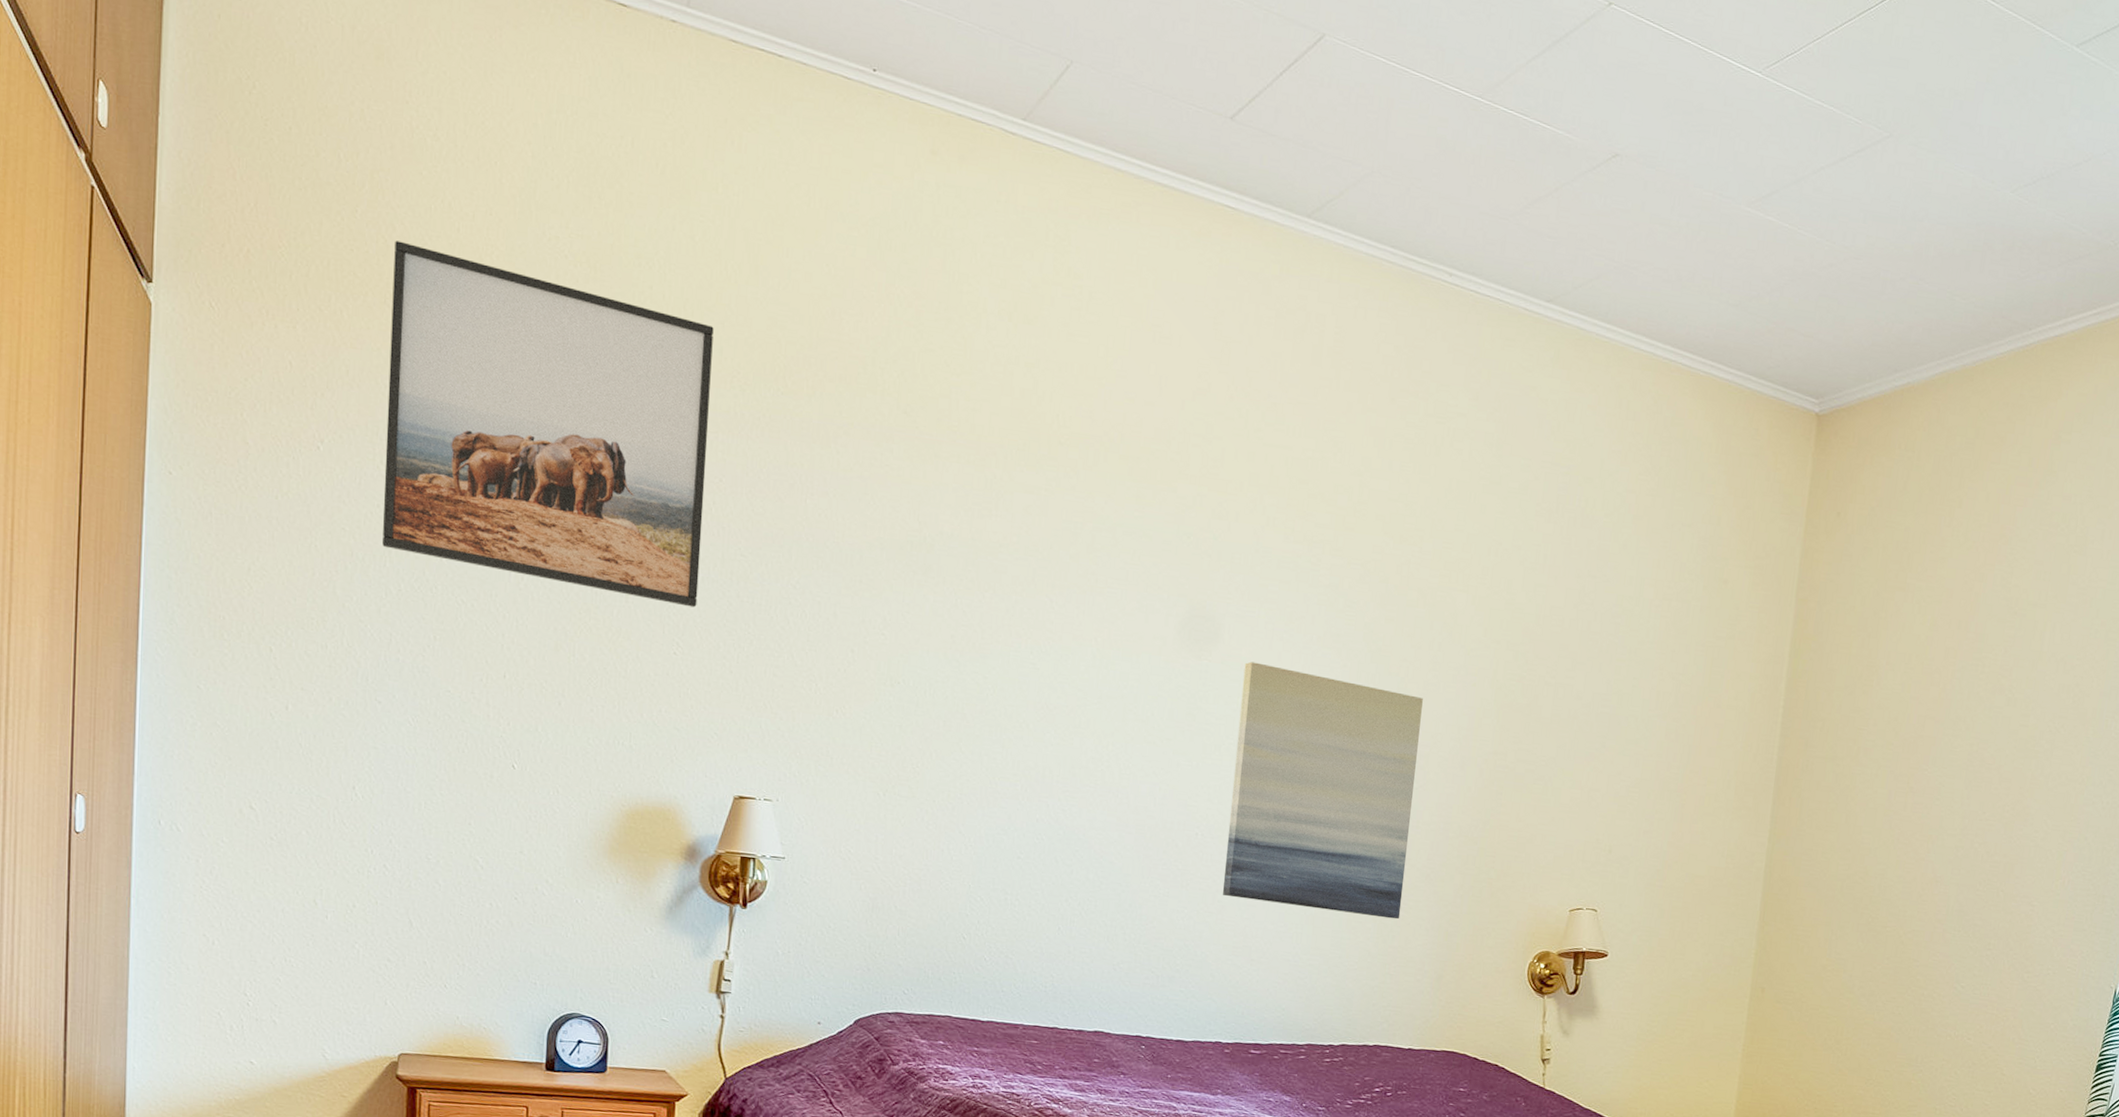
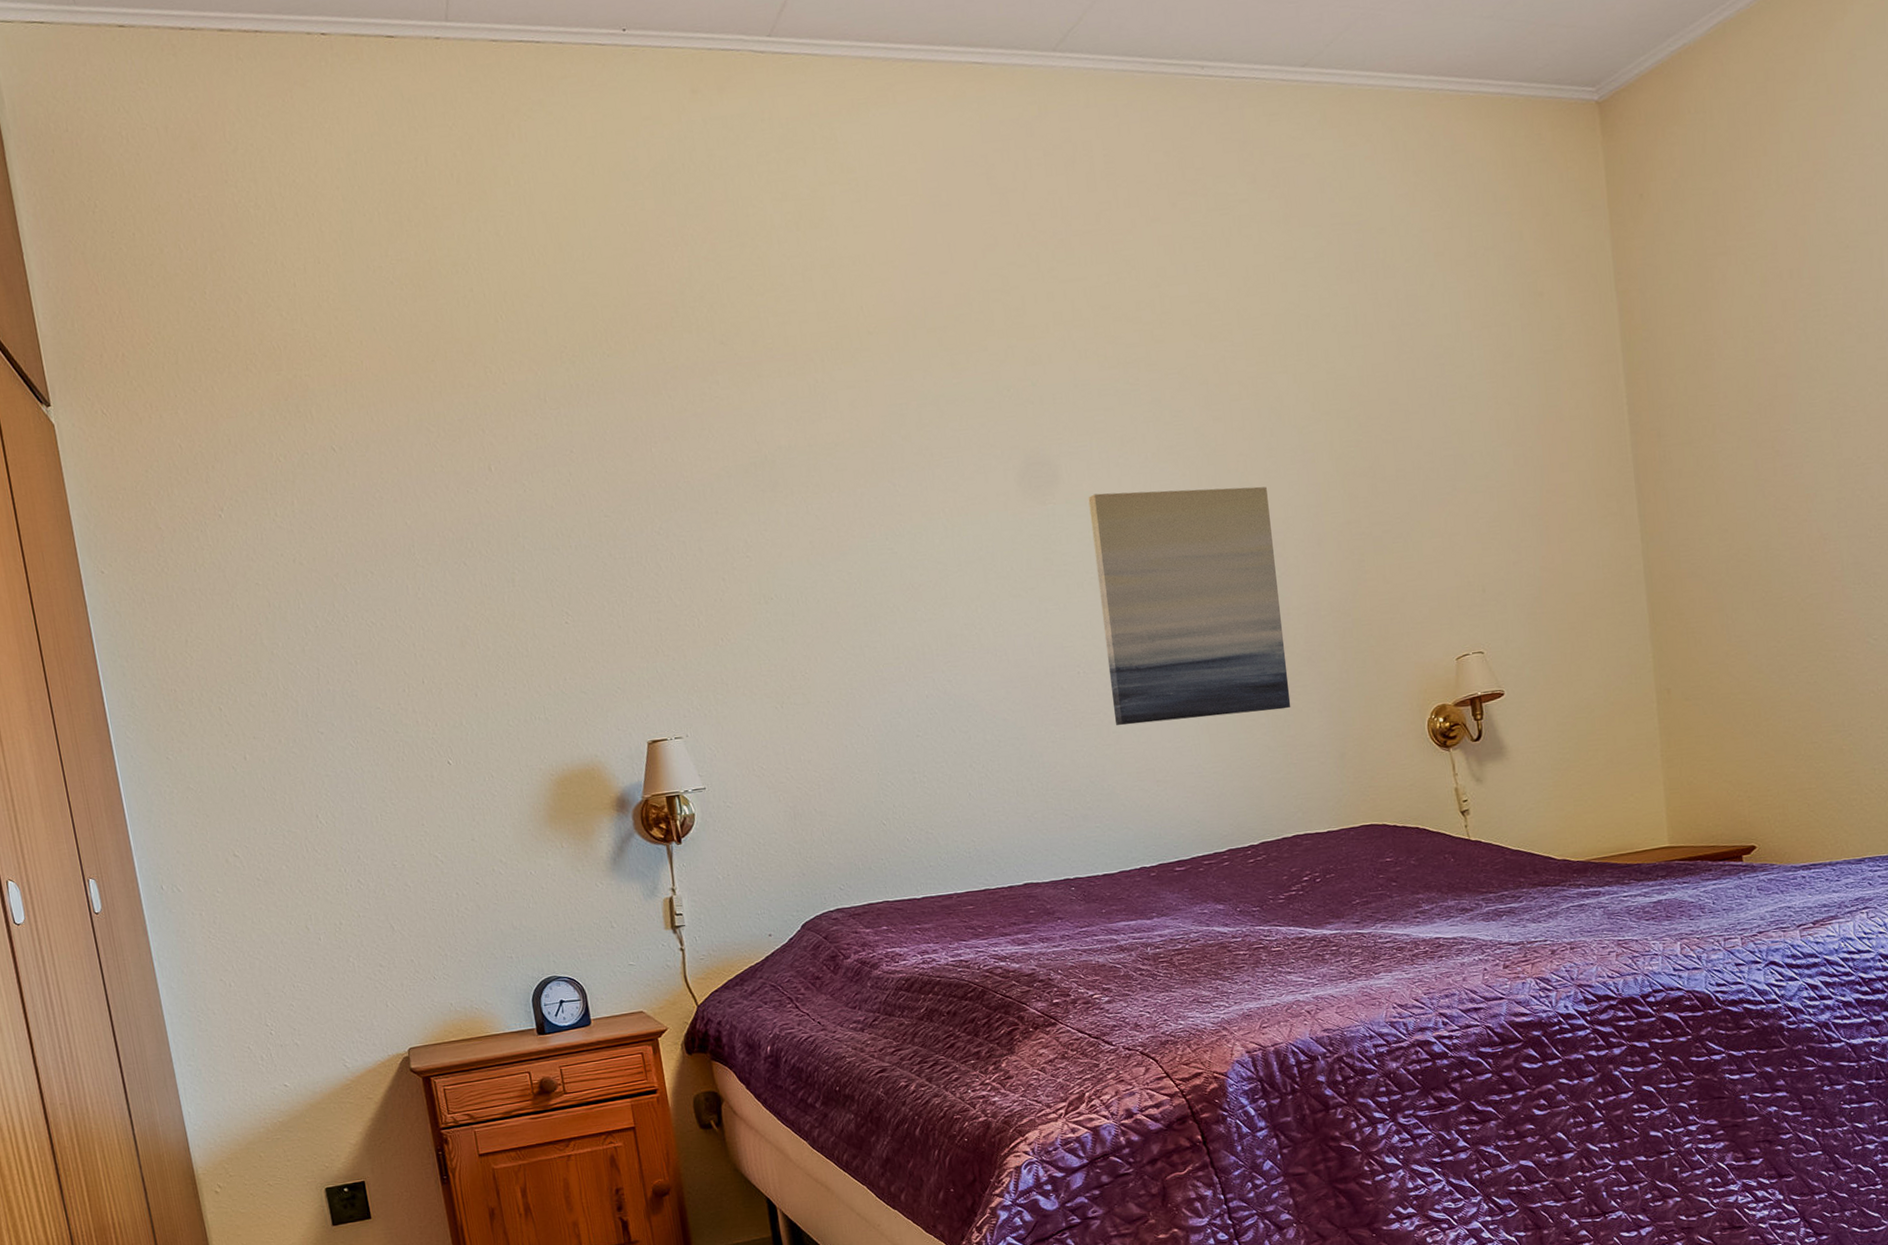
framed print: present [382,240,714,608] -> none [243,309,576,592]

